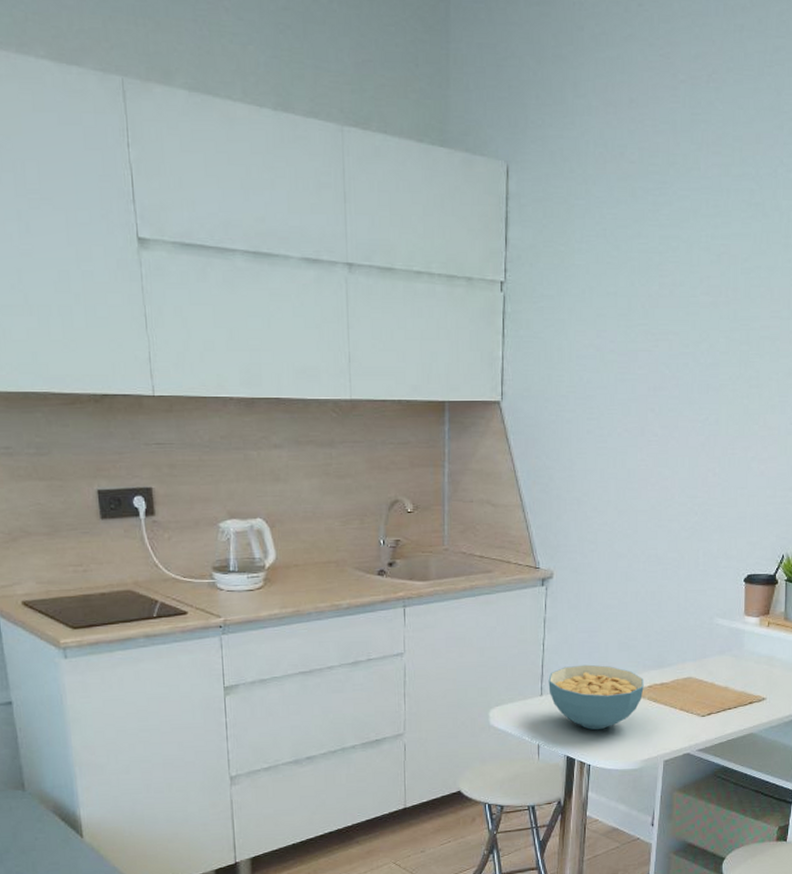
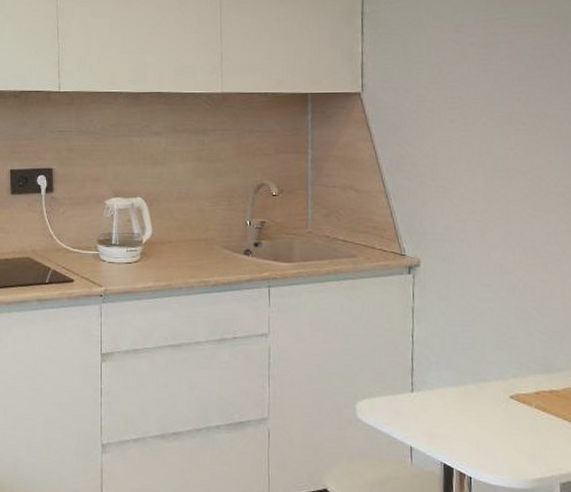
cereal bowl: present [548,664,644,730] -> none [419,361,530,438]

